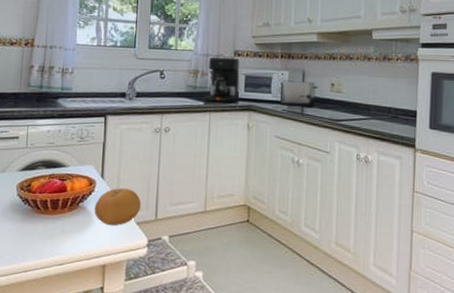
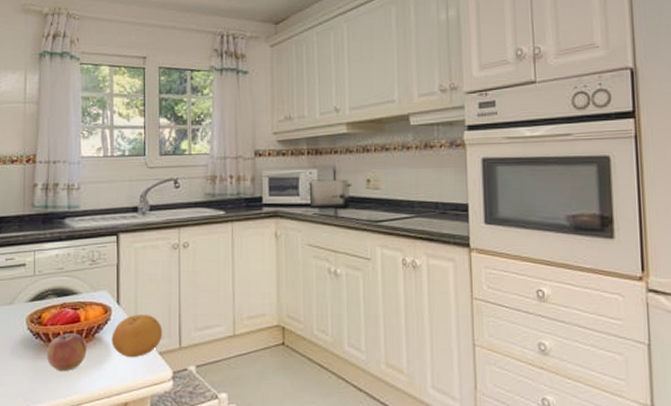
apple: none [33,201,72,235] -> present [46,333,88,372]
coffee maker: present [205,58,239,102] -> none [225,159,263,211]

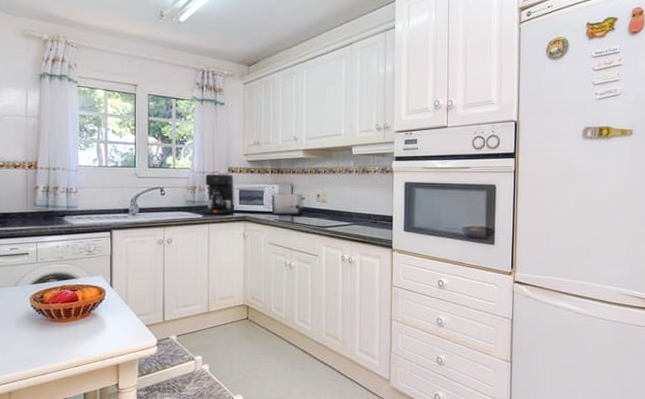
apple: present [46,333,88,372] -> none [48,310,85,341]
fruit: present [111,315,163,358] -> none [105,296,150,329]
coffee maker: none [225,159,263,211] -> present [203,175,234,215]

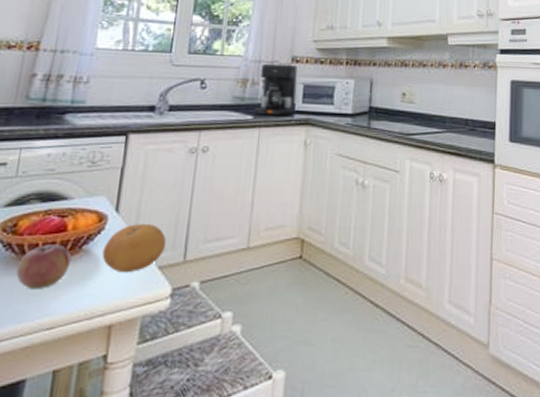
apple: none [48,310,85,341] -> present [16,244,72,290]
fruit: none [105,296,150,329] -> present [102,224,167,273]
toaster: present [271,193,305,216] -> none [343,90,387,119]

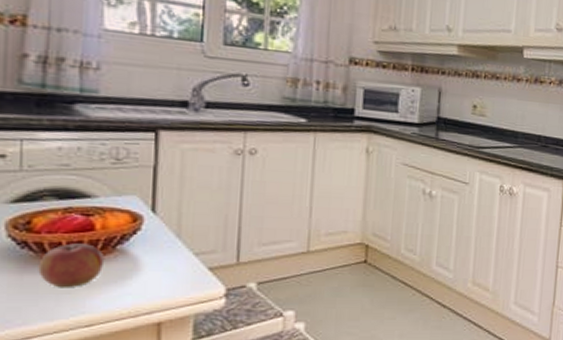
fruit: present [102,224,167,273] -> none [141,225,216,274]
coffee maker: present [254,64,298,116] -> none [307,63,356,121]

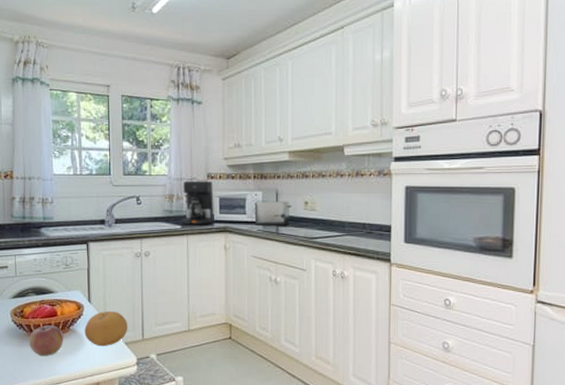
fruit: none [141,225,216,274] -> present [84,311,128,347]
coffee maker: none [307,63,356,121] -> present [181,181,214,226]
toaster: none [408,98,457,131] -> present [254,200,292,226]

